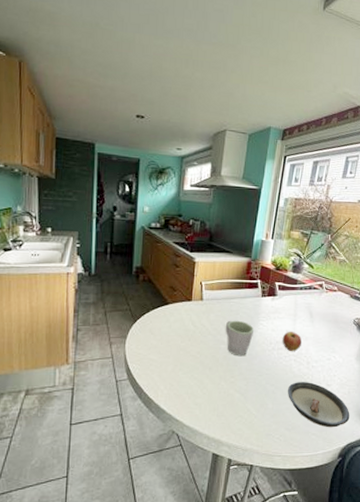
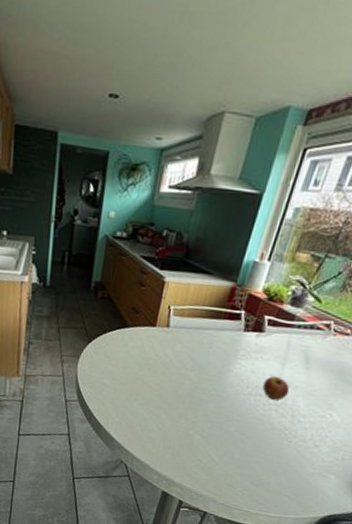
mug: present [225,320,255,357] -> none [192,353,229,397]
saucer: present [288,382,350,428] -> none [260,435,340,494]

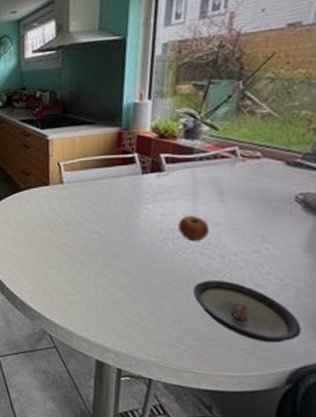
saucer: none [260,435,340,494] -> present [194,280,302,343]

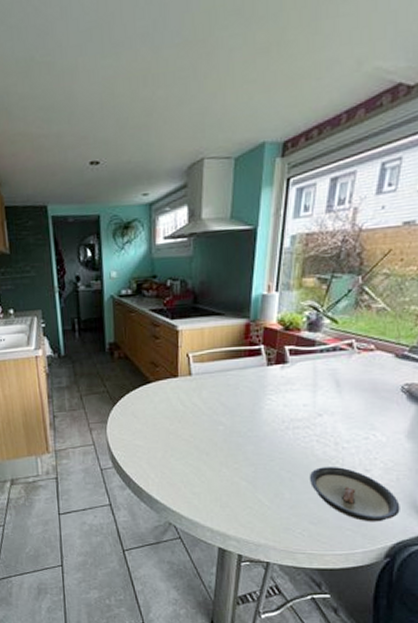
fruit: present [178,215,210,242] -> none [298,405,327,431]

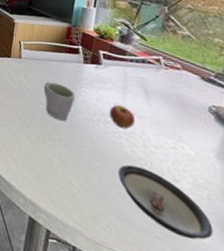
mug: none [222,396,260,439] -> present [43,81,76,121]
fruit: none [298,405,327,431] -> present [109,104,136,130]

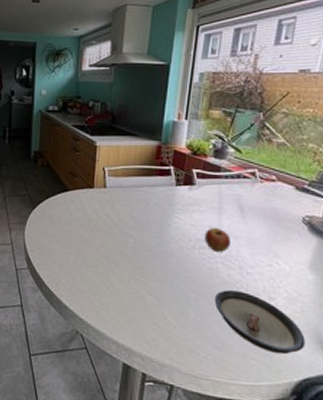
mug: present [43,81,76,121] -> none [133,211,169,254]

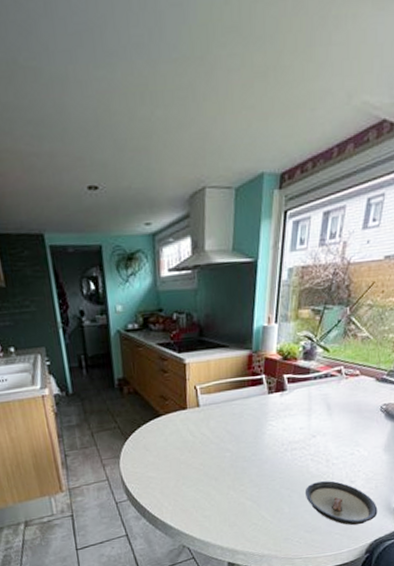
fruit: present [204,227,232,253] -> none [295,428,320,451]

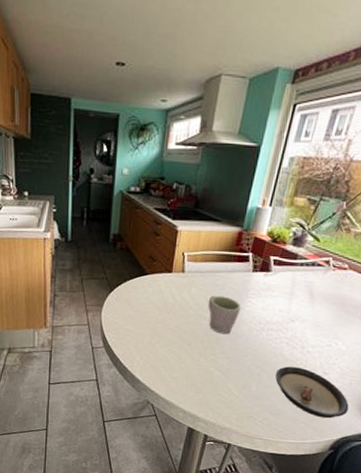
mug: none [228,423,263,463] -> present [208,295,242,335]

